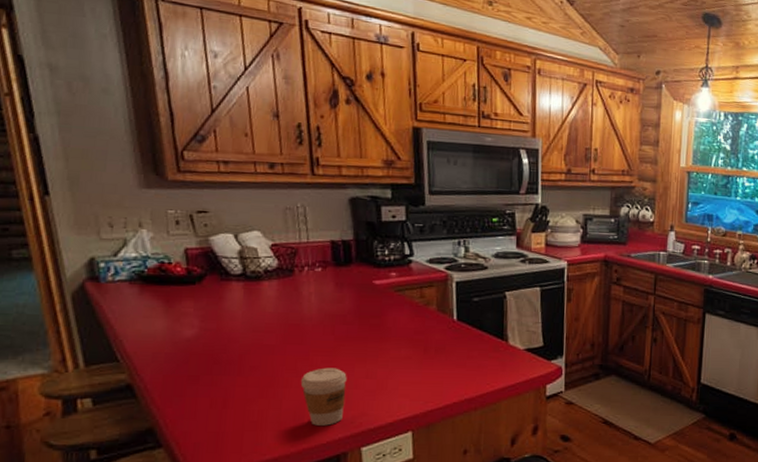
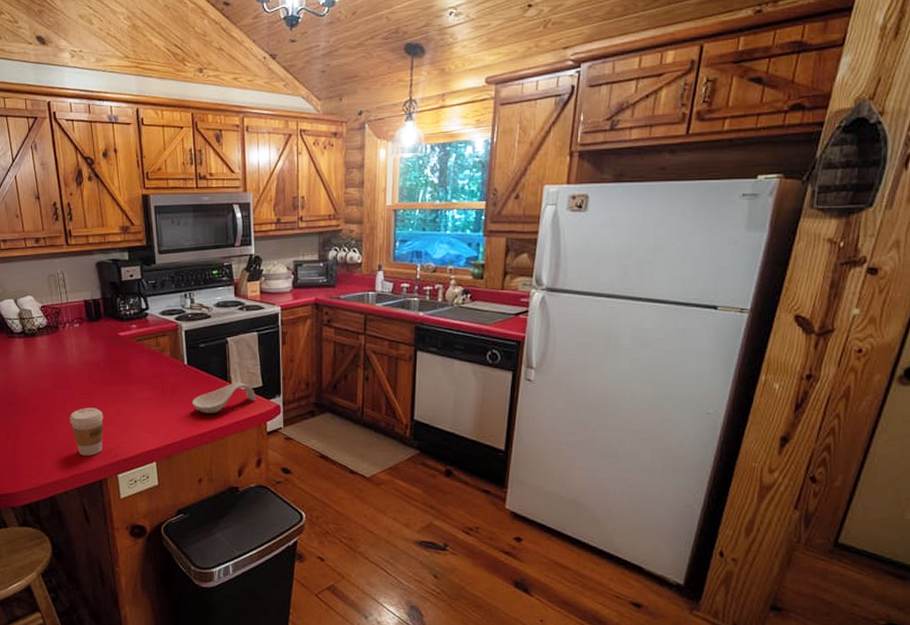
spoon rest: none [460,341,536,375] -> present [192,382,256,413]

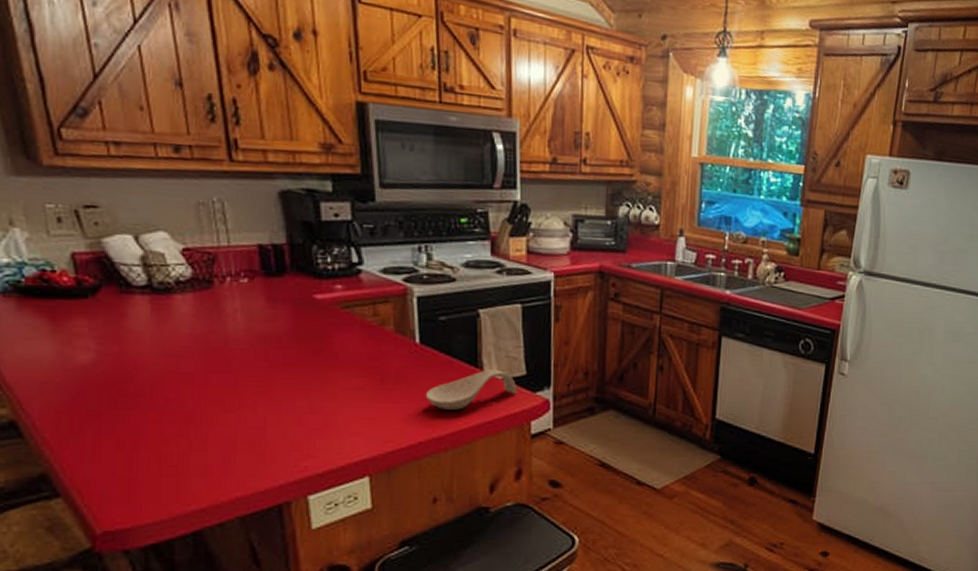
coffee cup: present [69,407,103,456] -> none [228,400,286,470]

